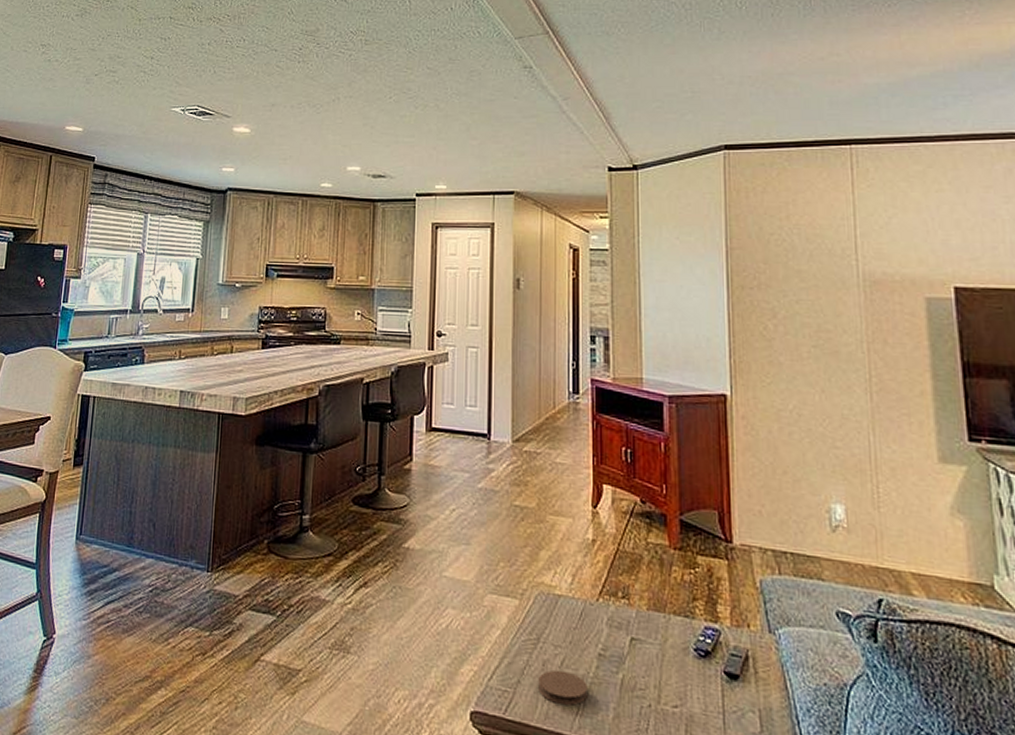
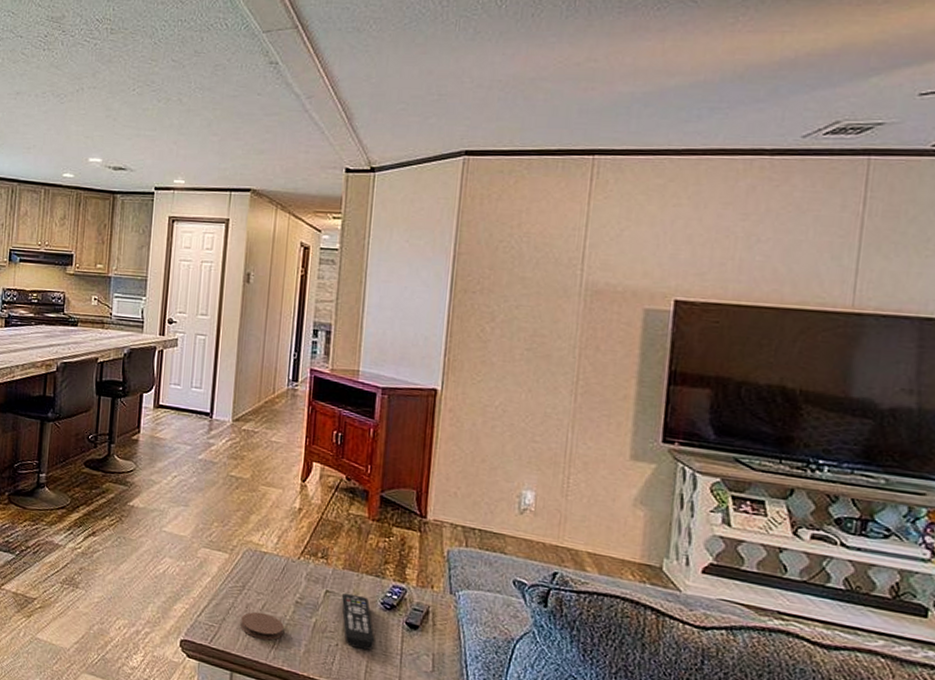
remote control: none [650,639,693,710] -> present [342,592,375,650]

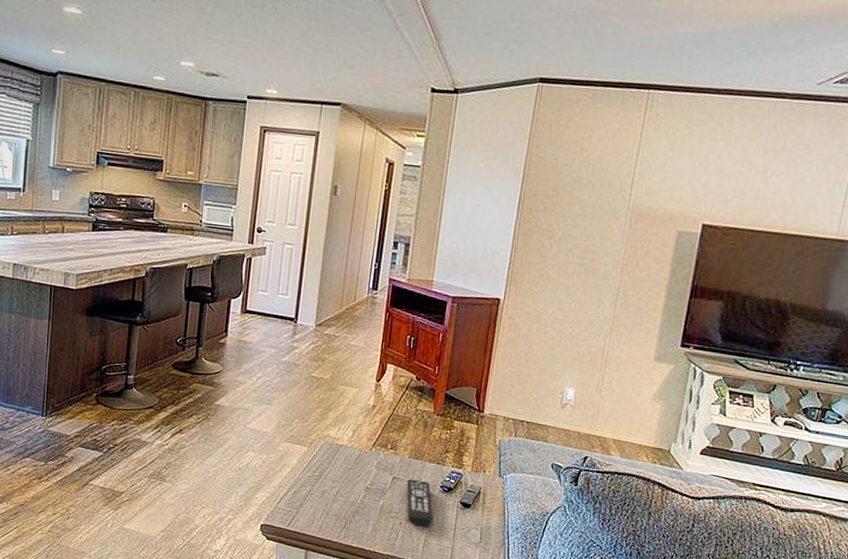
coaster: present [240,612,284,641] -> none [316,497,355,522]

